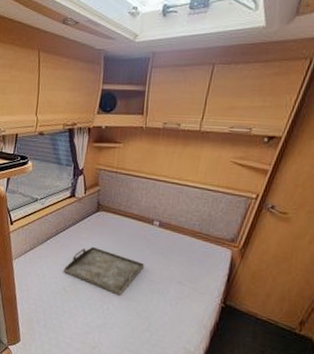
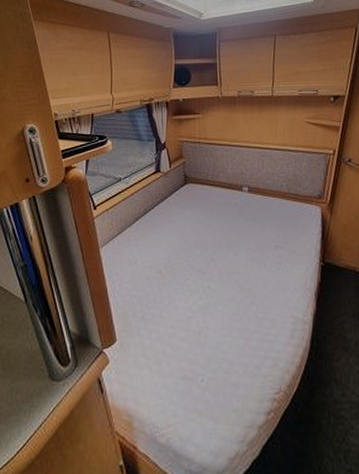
serving tray: present [63,247,145,296] -> none [156,222,241,270]

